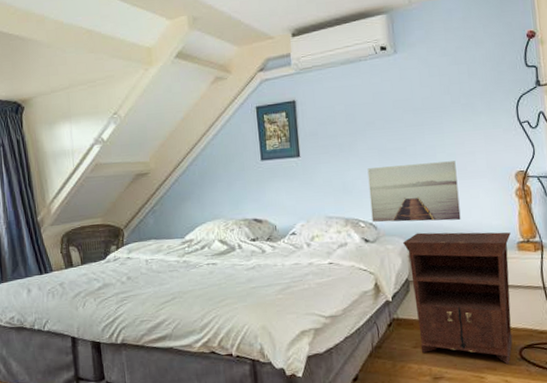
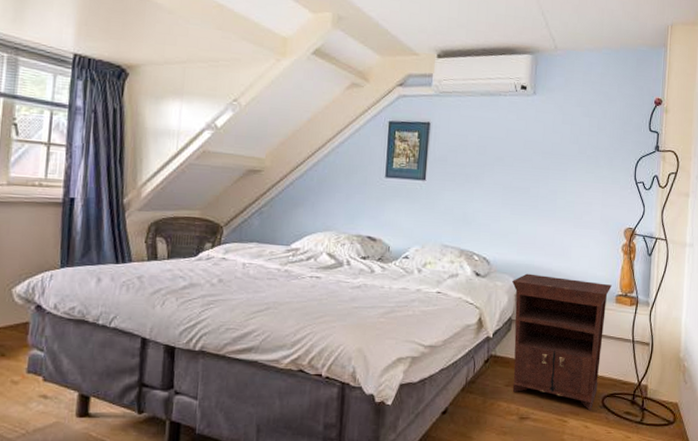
wall art: present [367,161,461,223] -> none [486,203,573,266]

